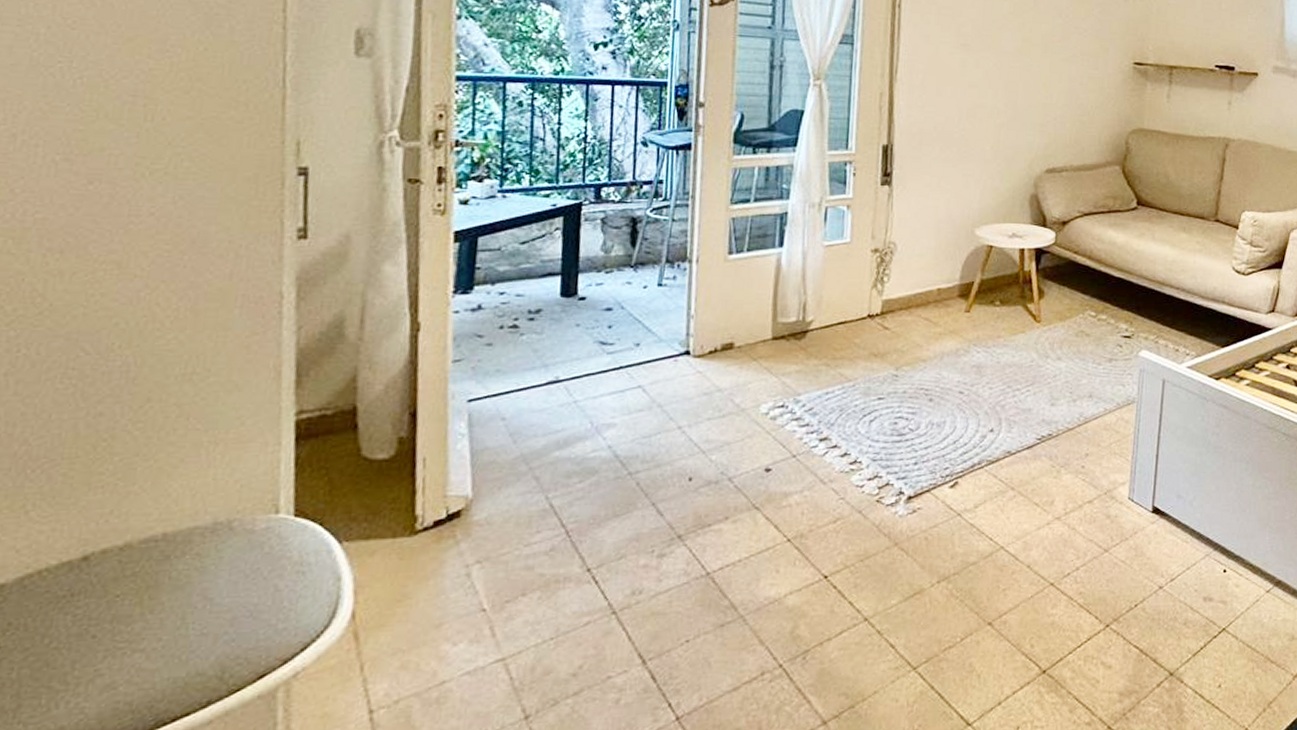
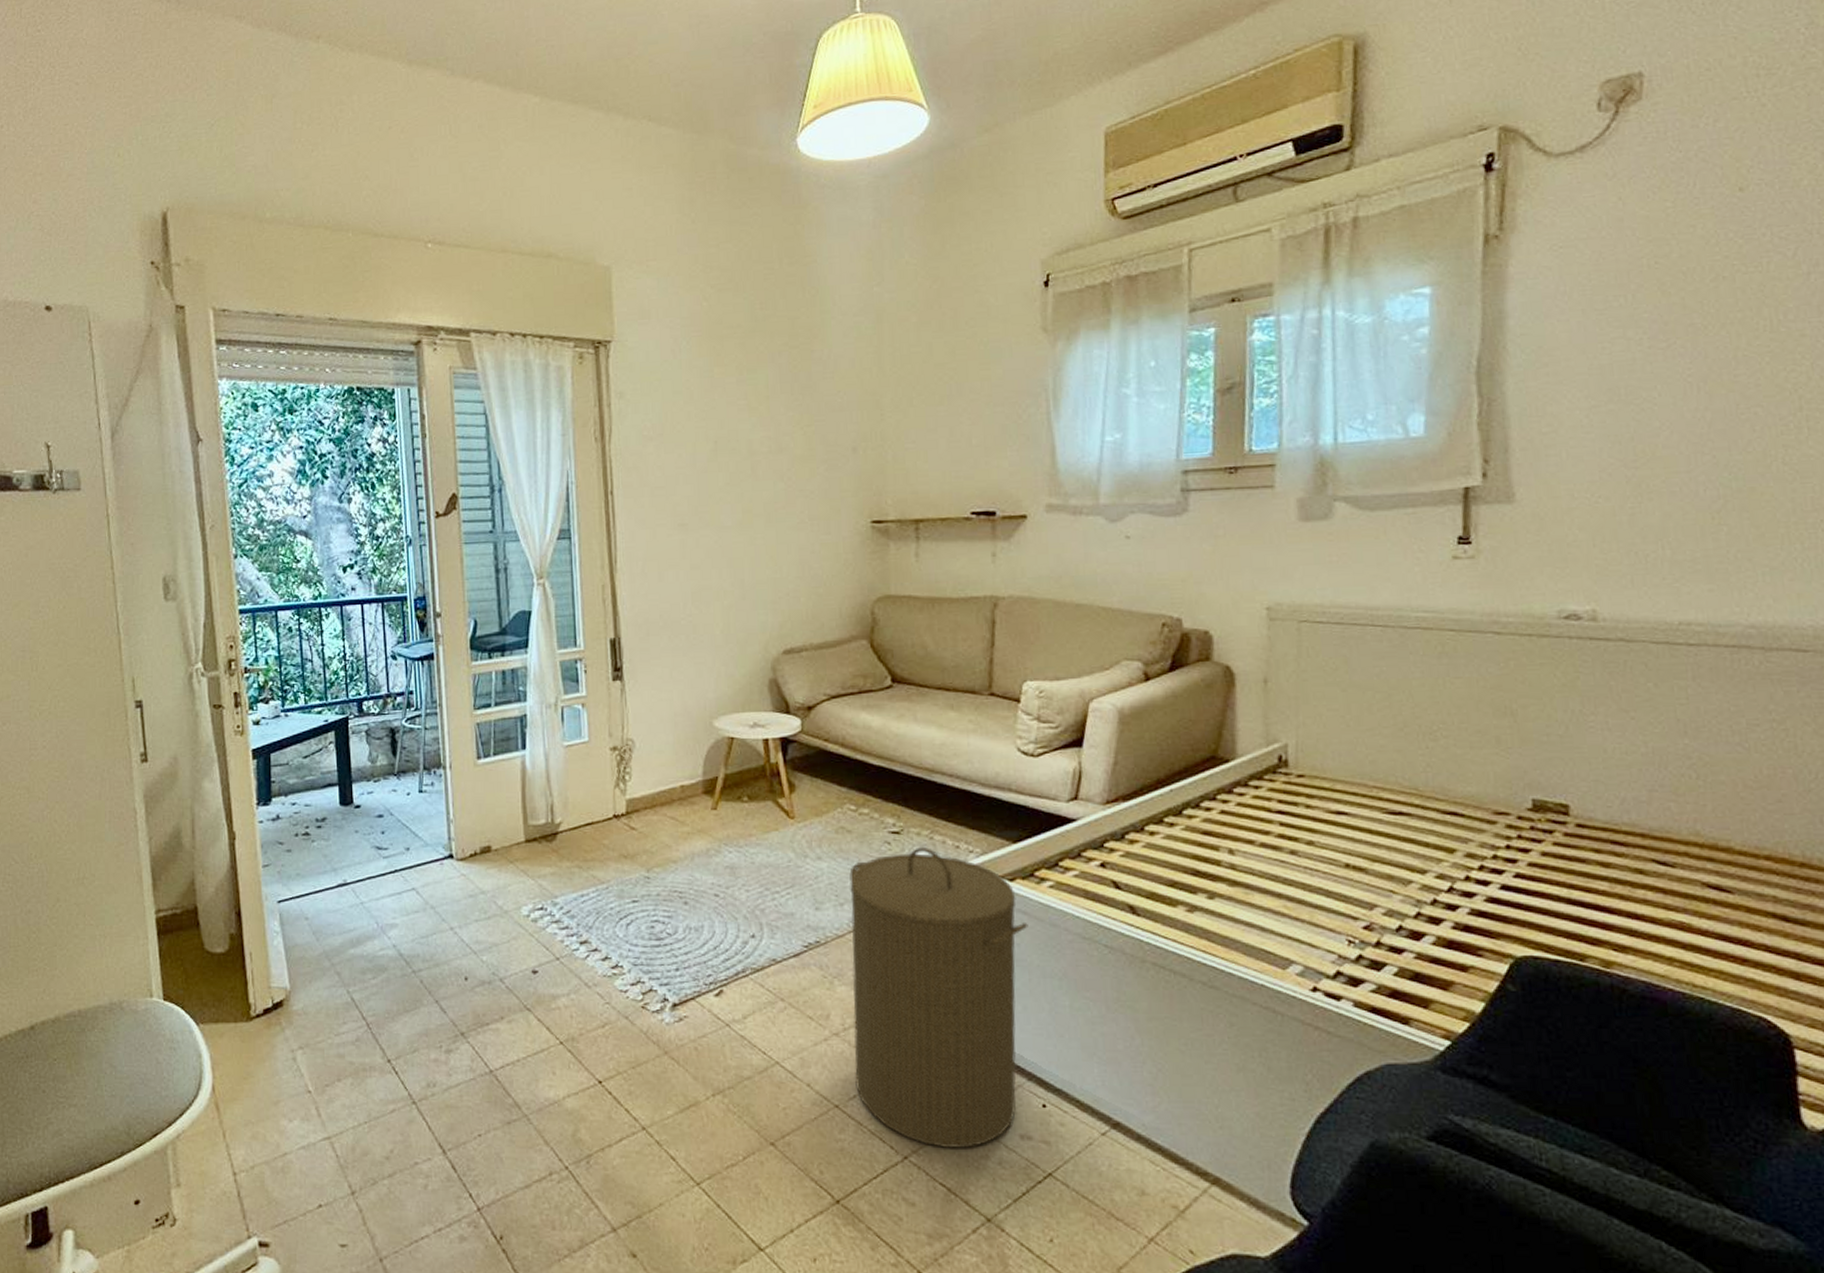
laundry hamper: none [1071,350,1227,615] -> present [849,847,1028,1149]

